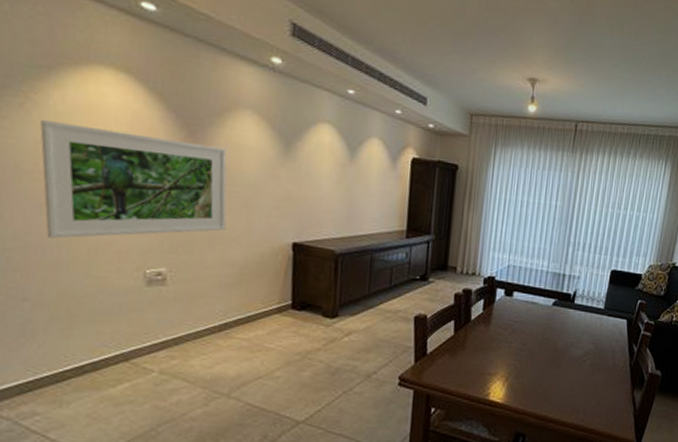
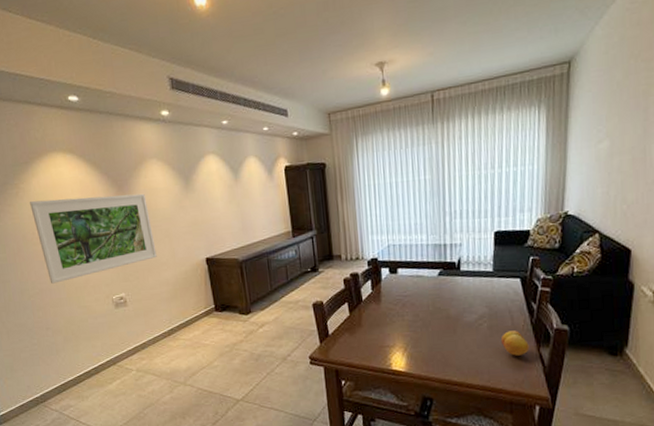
fruit: none [600,371,625,397] -> present [500,330,529,356]

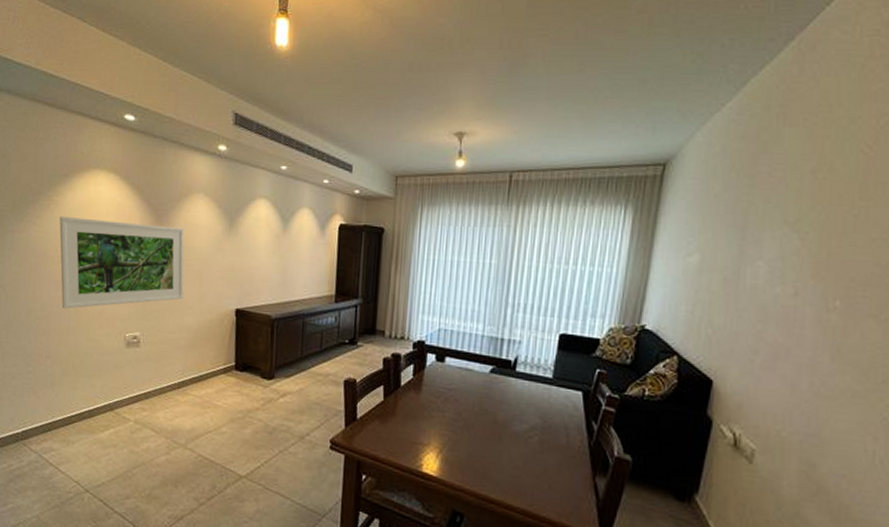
fruit: present [500,330,529,356] -> none [551,450,584,482]

